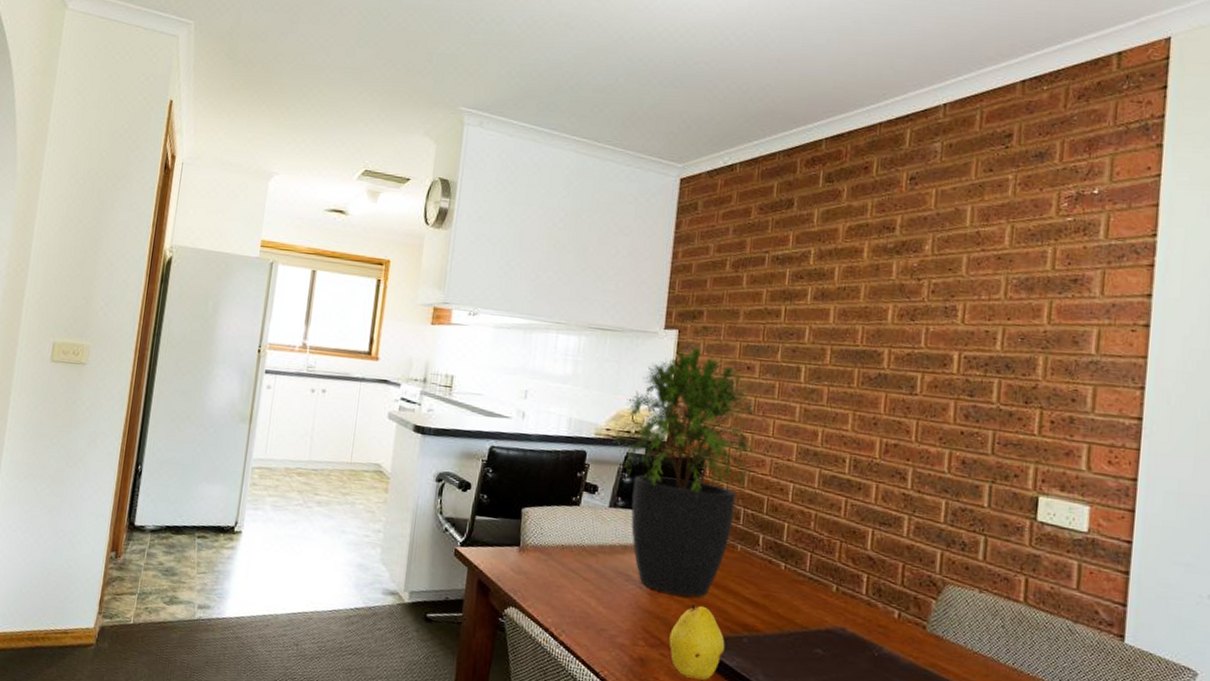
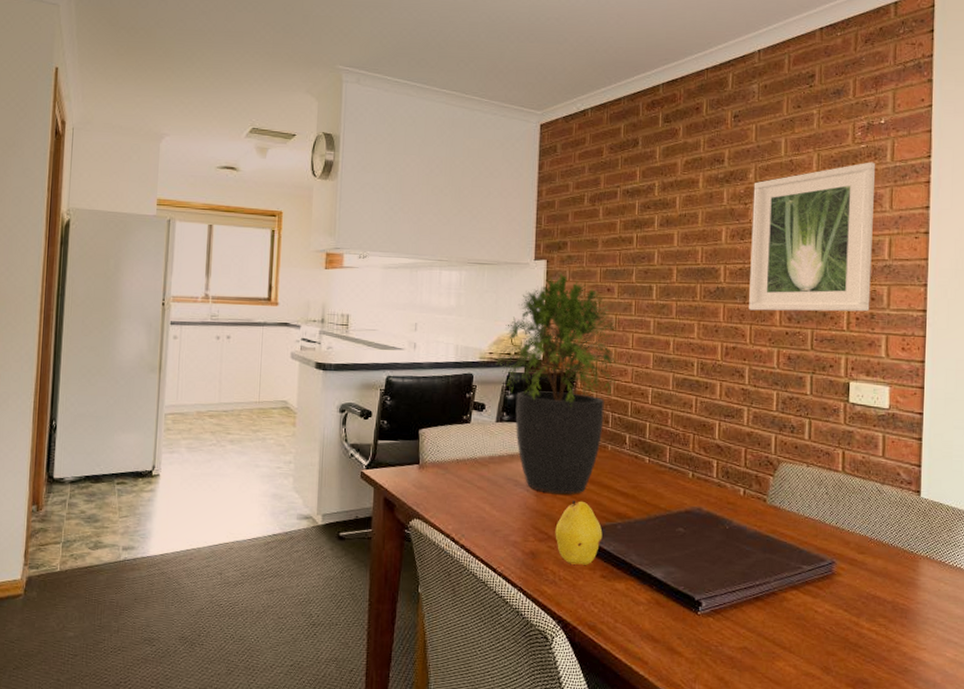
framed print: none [916,238,1085,415] -> present [749,162,876,312]

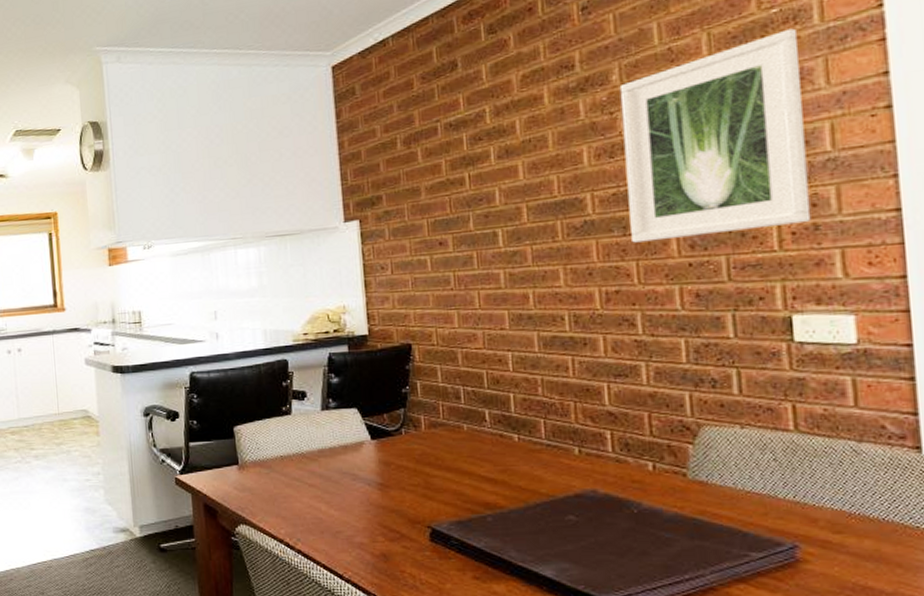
potted plant: present [494,273,621,495] -> none [309,232,468,486]
fruit: present [555,500,603,565] -> none [408,492,470,566]

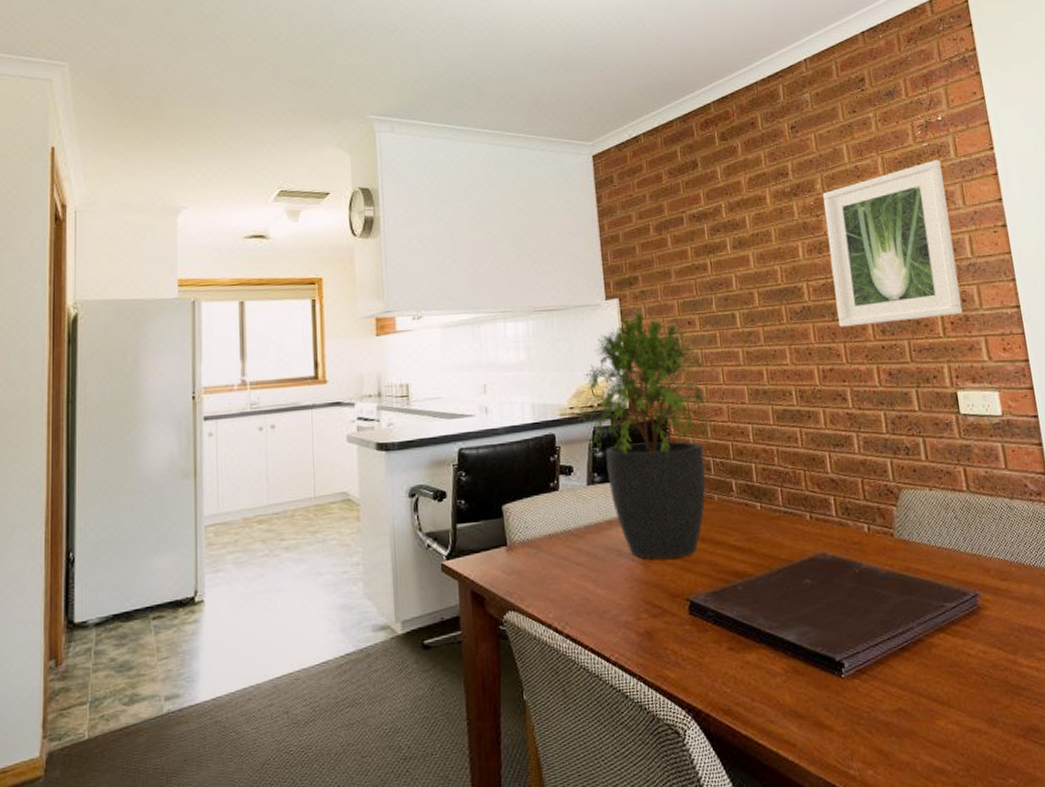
potted plant: none [309,232,468,486] -> present [575,310,714,559]

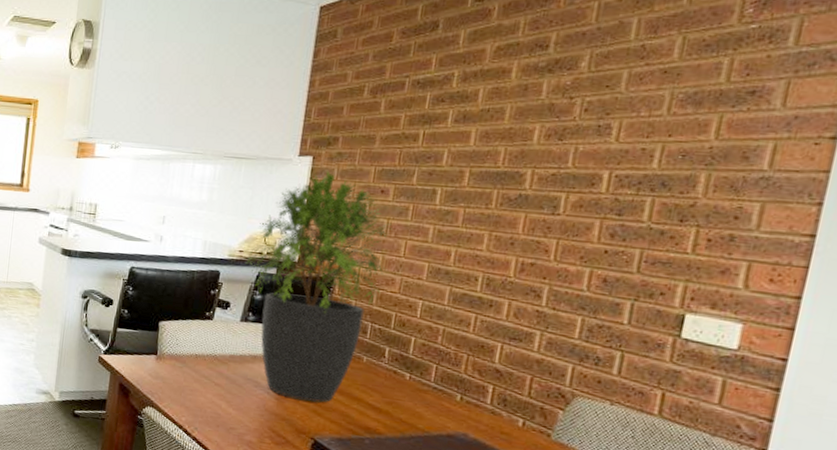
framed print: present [822,159,963,327] -> none [558,46,770,233]

